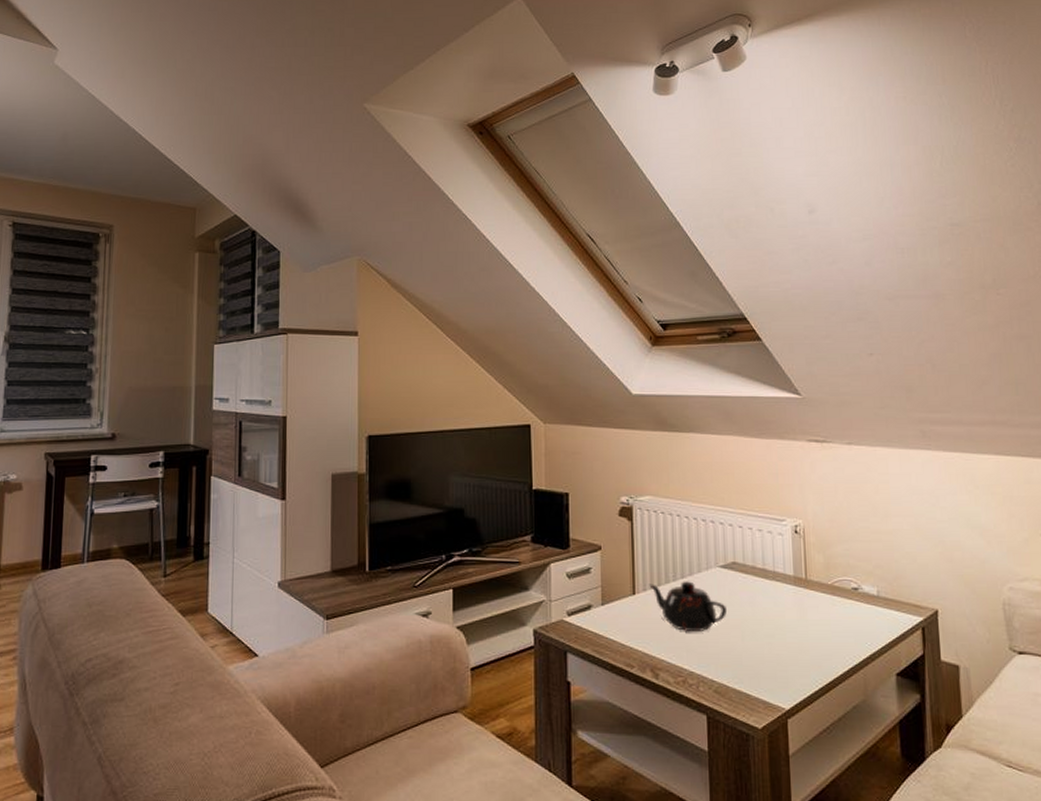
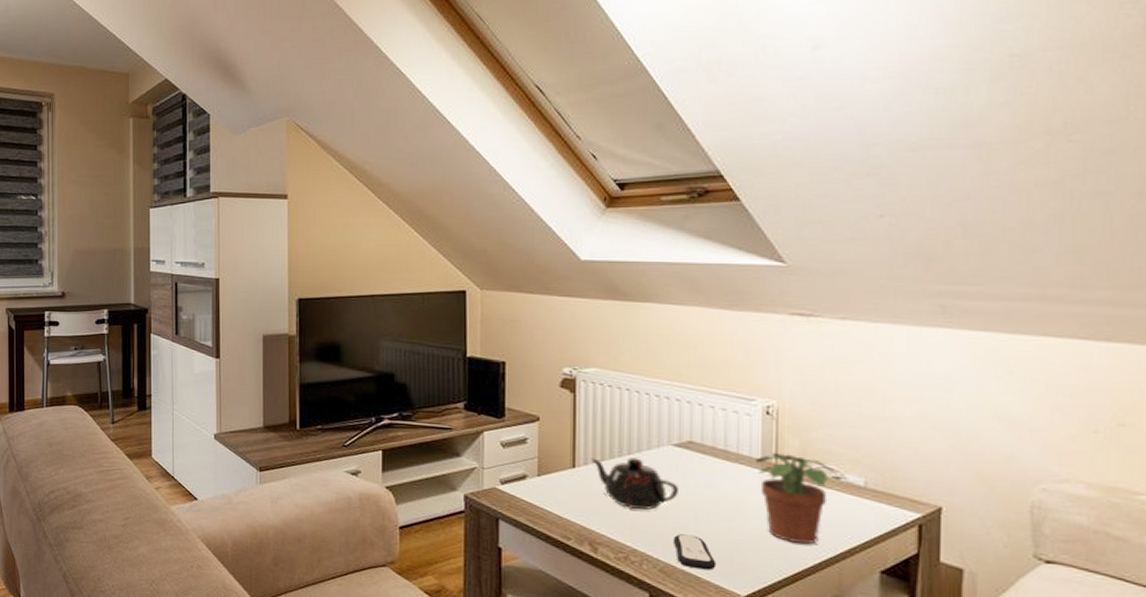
remote control: none [724,653,763,687] -> present [673,534,717,571]
potted plant: none [789,568,857,653] -> present [755,452,839,544]

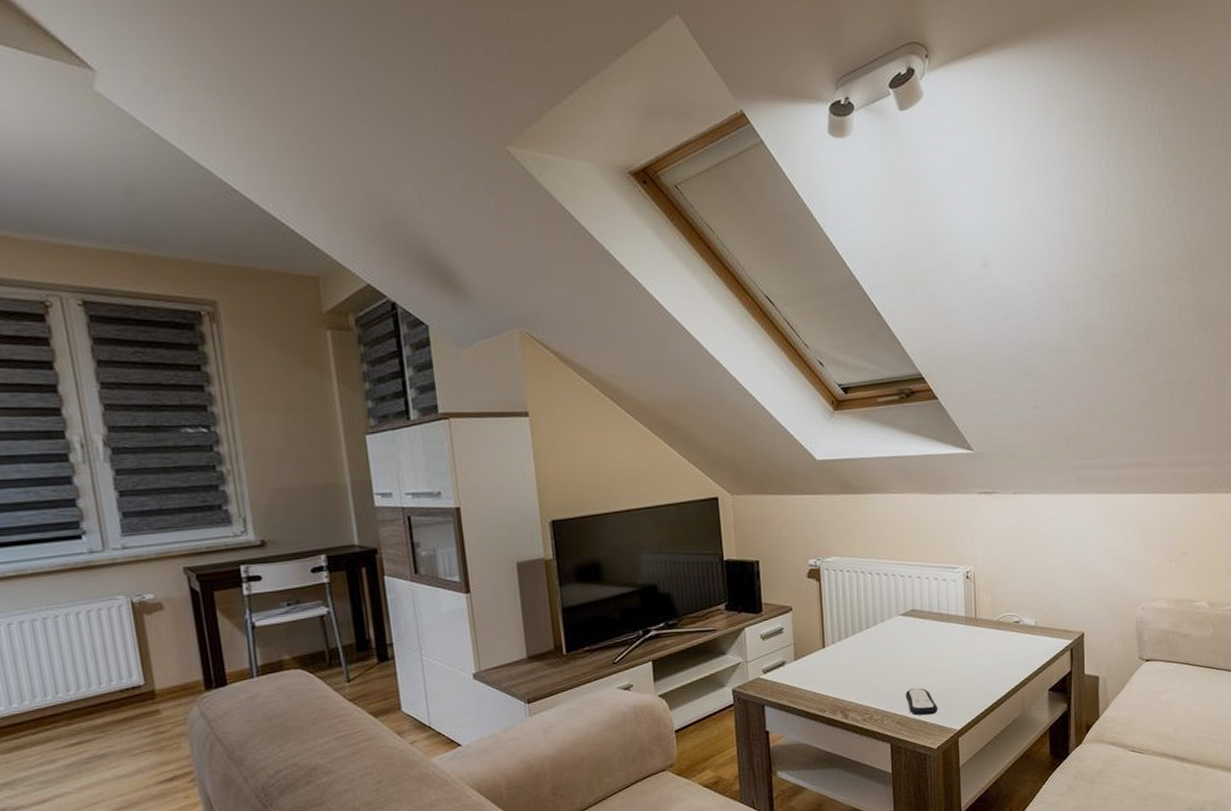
teapot: present [591,457,678,510] -> none [837,630,907,675]
potted plant: present [755,452,839,544] -> none [961,608,1018,679]

